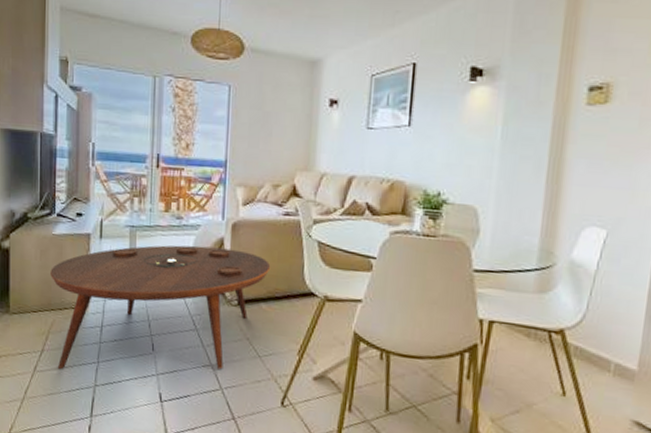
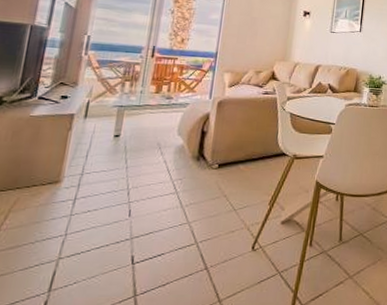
coffee table: present [50,245,271,370] -> none [14,120,250,248]

